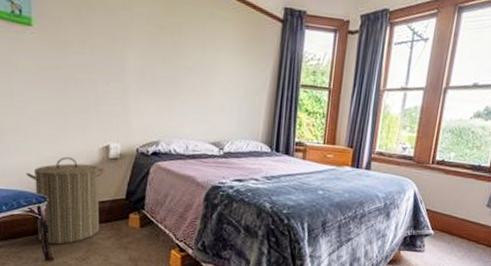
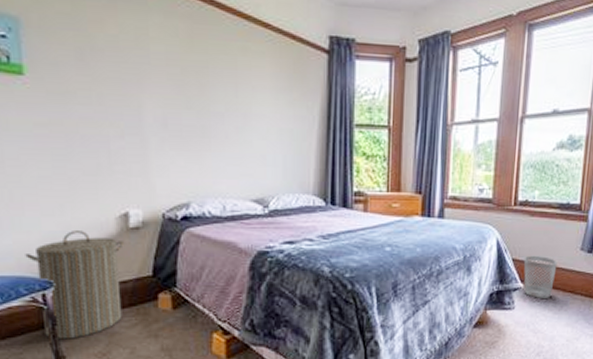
wastebasket: none [434,208,465,245] -> present [523,256,557,298]

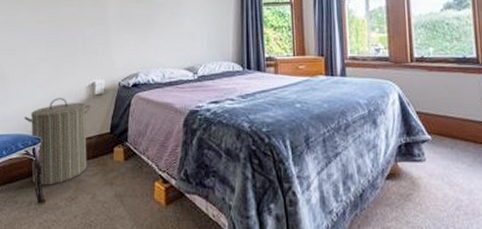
wastebasket: present [523,256,557,298] -> none [427,108,463,150]

